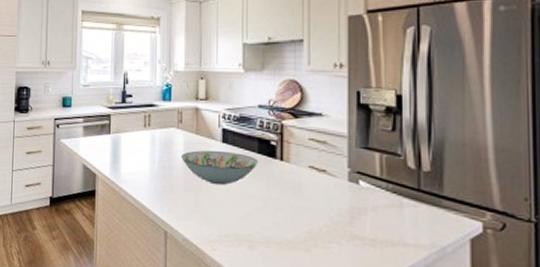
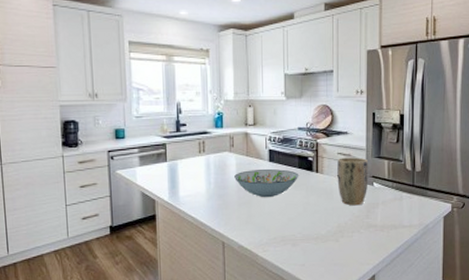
plant pot: none [308,145,352,208] -> present [337,157,369,206]

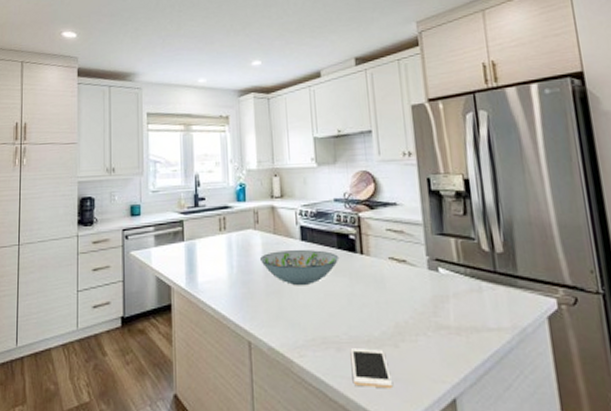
cell phone: none [302,243,333,271] -> present [350,348,394,389]
plant pot: present [337,157,369,206] -> none [387,234,432,299]

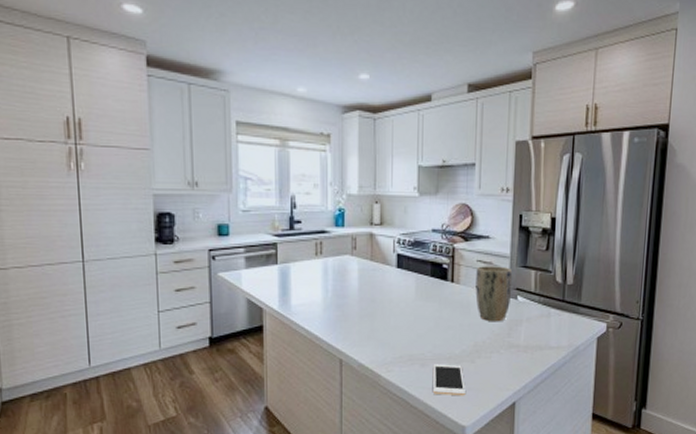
decorative bowl: present [260,250,340,286] -> none [356,277,432,310]
plant pot: none [387,234,432,299] -> present [475,266,513,322]

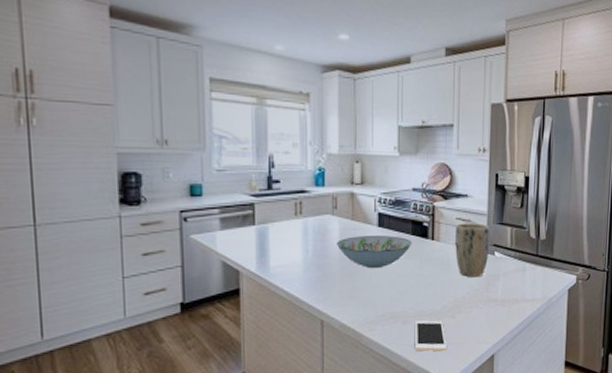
decorative bowl: none [356,277,432,310] -> present [337,236,413,269]

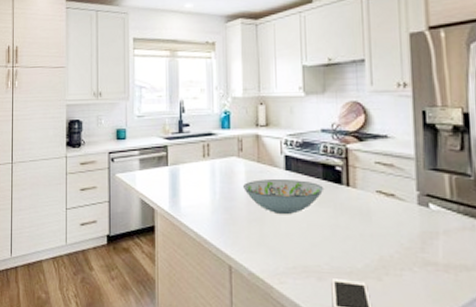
plant pot: present [455,223,490,278] -> none [375,168,422,234]

